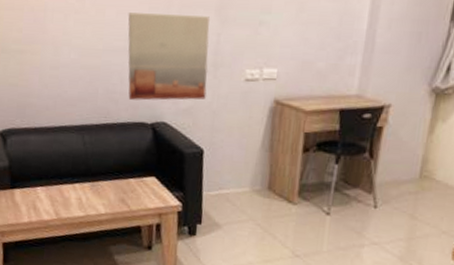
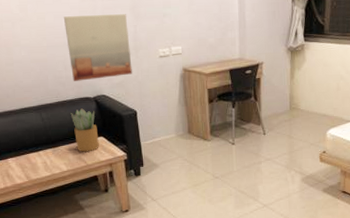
potted plant: none [119,136,150,194] -> present [70,108,99,152]

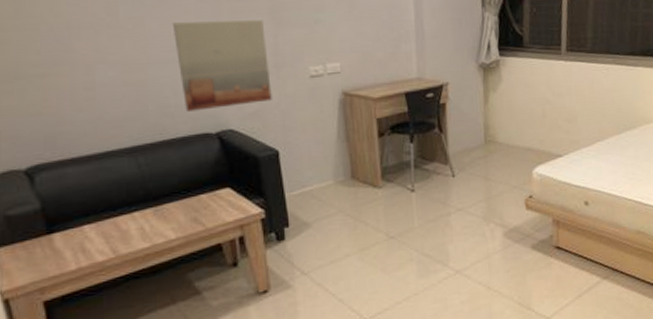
potted plant: present [70,108,99,152] -> none [181,149,225,211]

